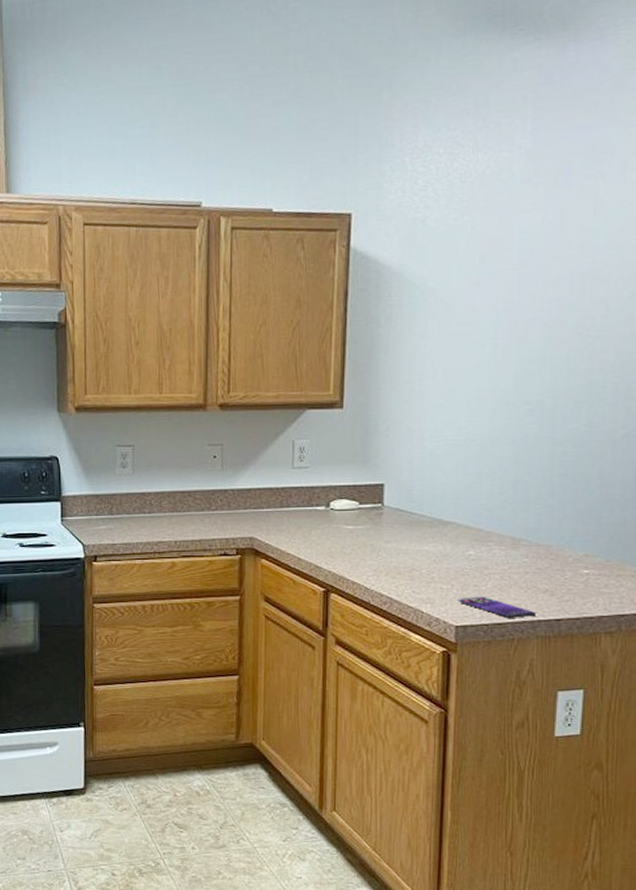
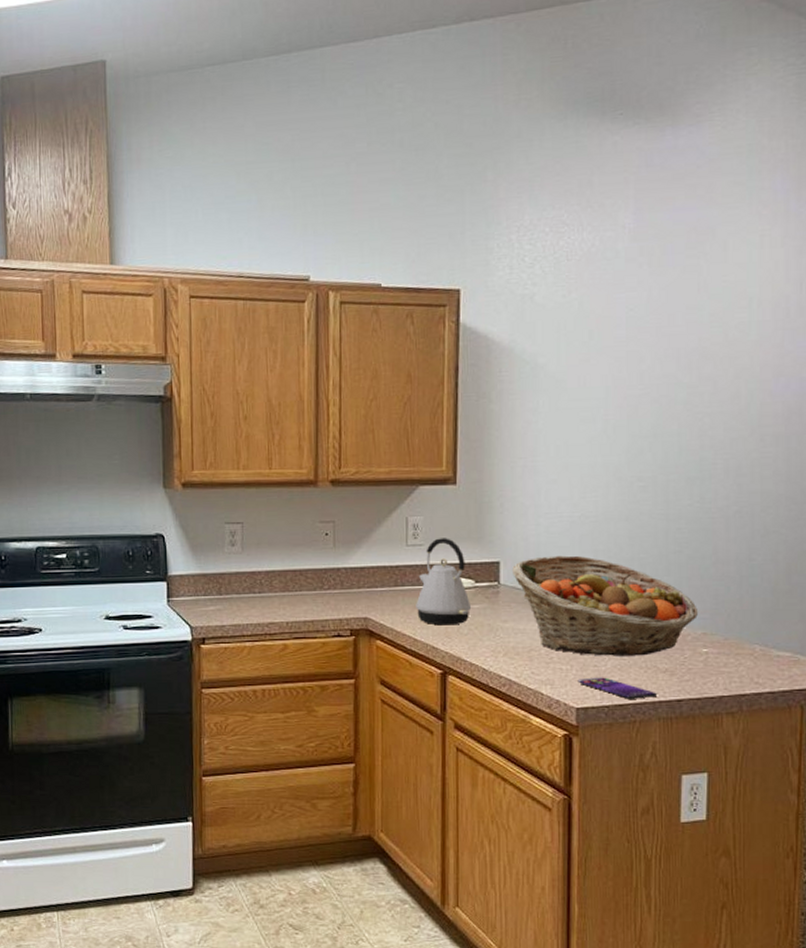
kettle: none [300,460,355,545] -> present [416,538,472,626]
fruit basket: none [396,478,580,576] -> present [512,555,698,656]

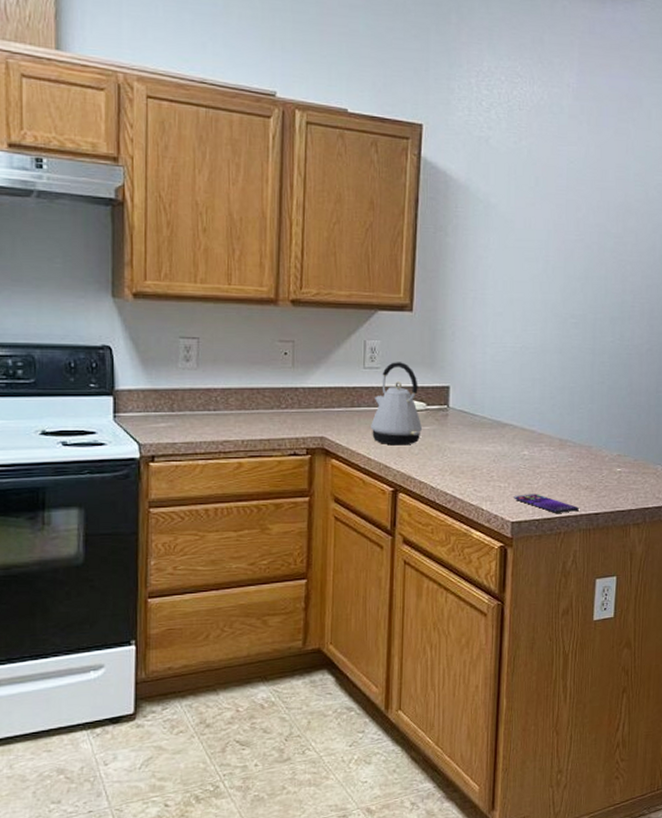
fruit basket: present [512,555,698,656] -> none [461,382,614,475]

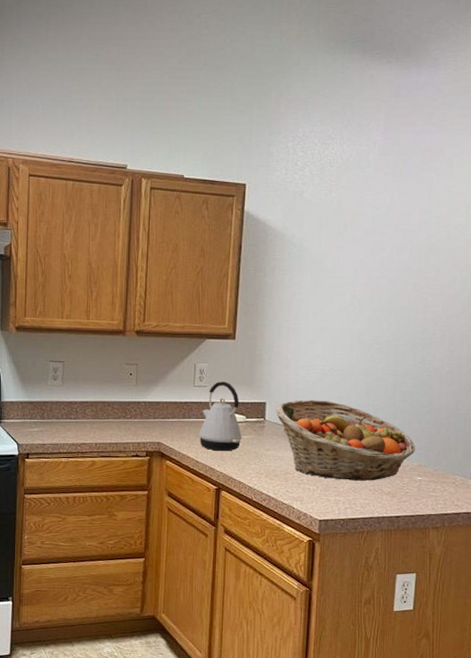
fruit basket: none [461,382,614,475] -> present [275,399,415,481]
smartphone: present [514,494,580,513] -> none [321,496,382,514]

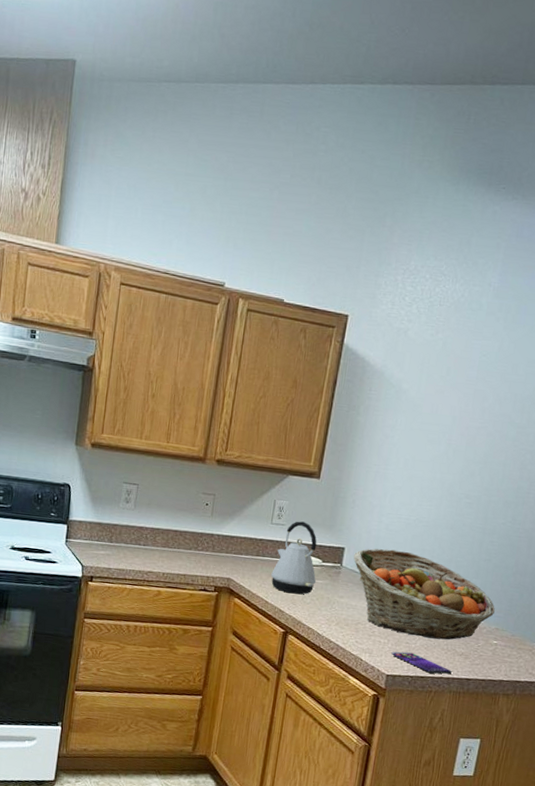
smartphone: none [321,496,382,514] -> present [391,651,453,674]

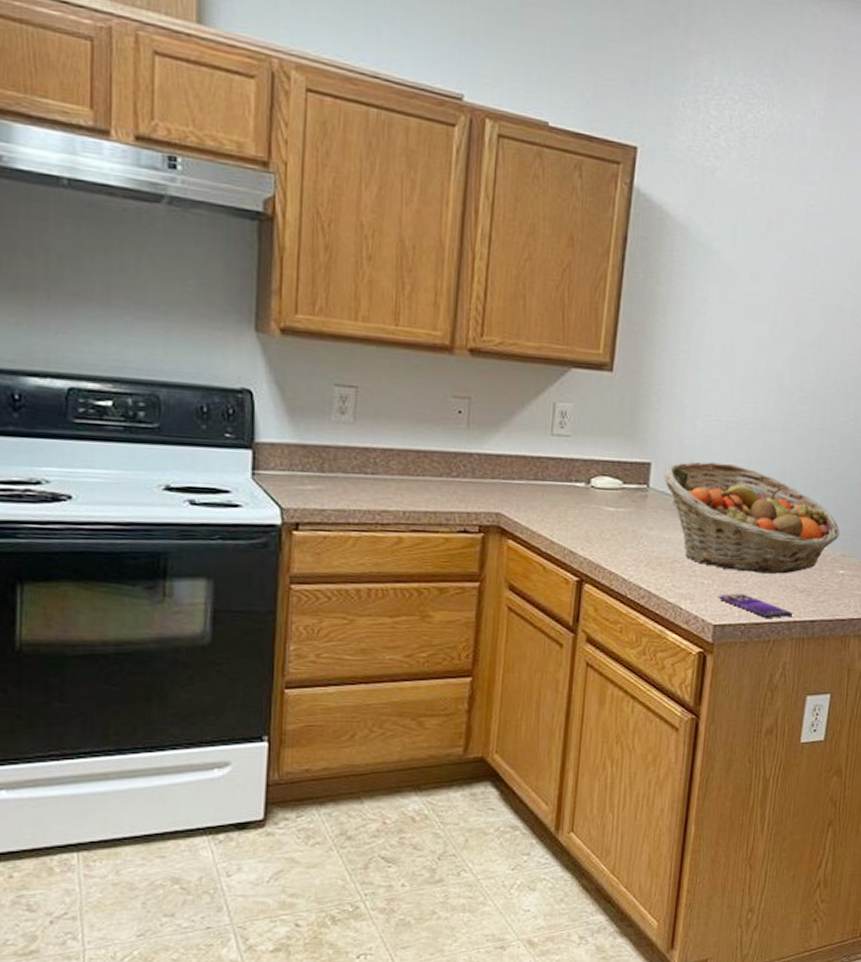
kettle: present [271,521,317,595] -> none [556,430,617,529]

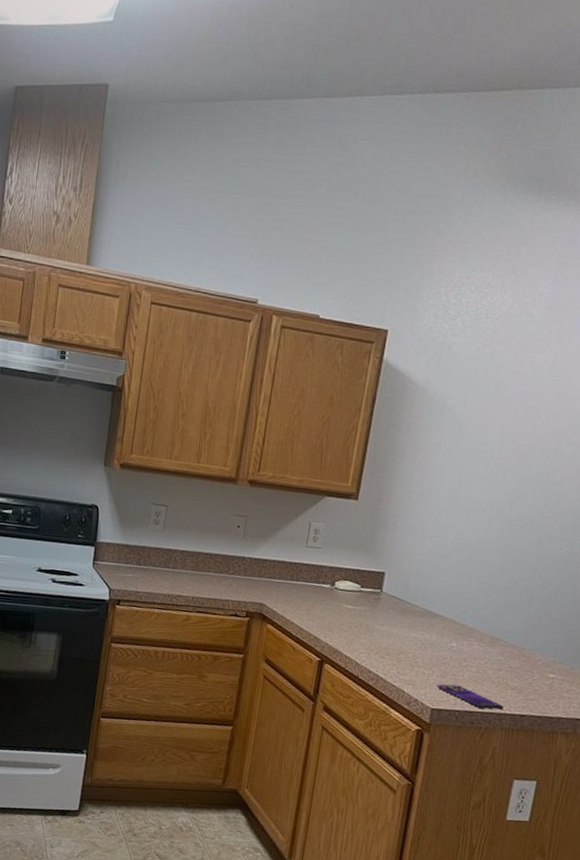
fruit basket: present [663,461,840,574] -> none [394,573,552,673]

